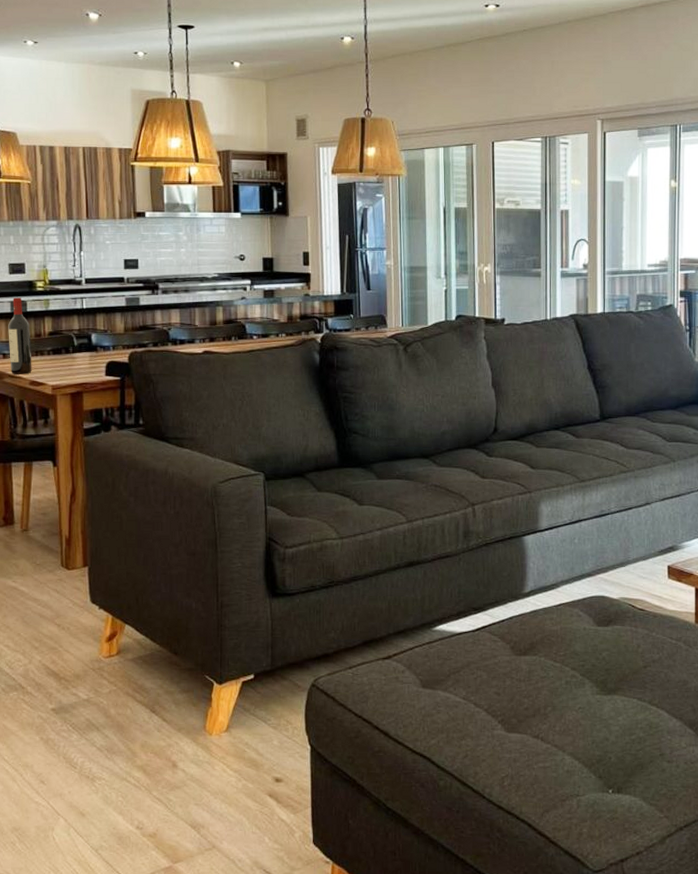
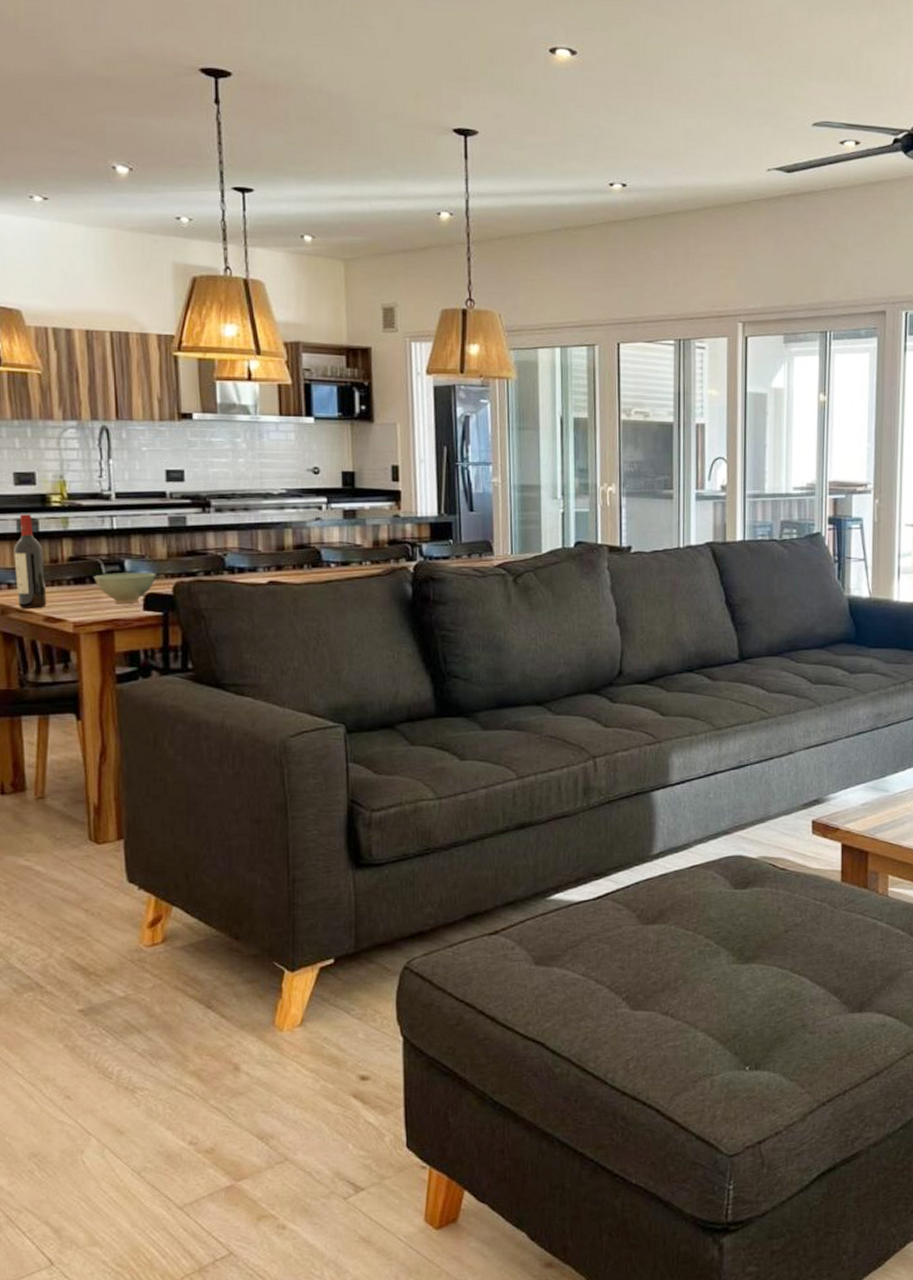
bowl: none [68,344,116,370] -> present [93,572,156,603]

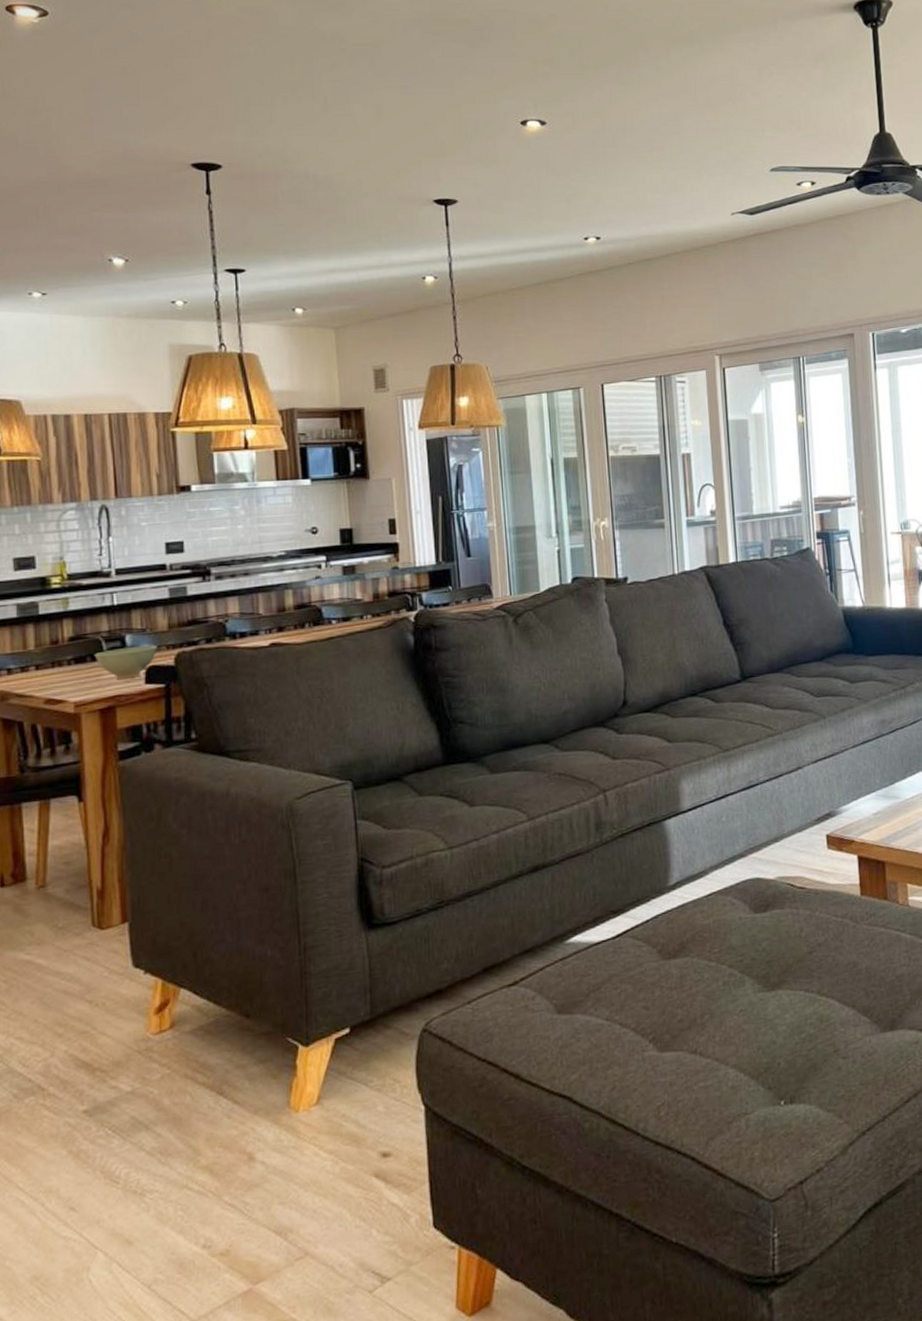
wine bottle: present [14,514,47,609] -> none [14,598,47,693]

